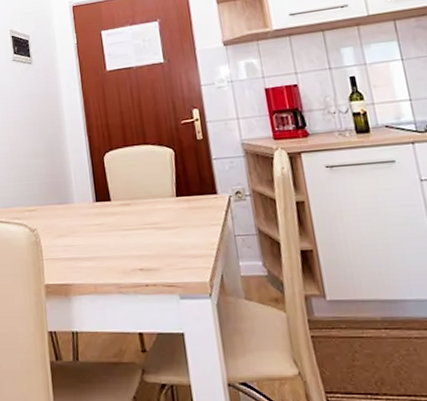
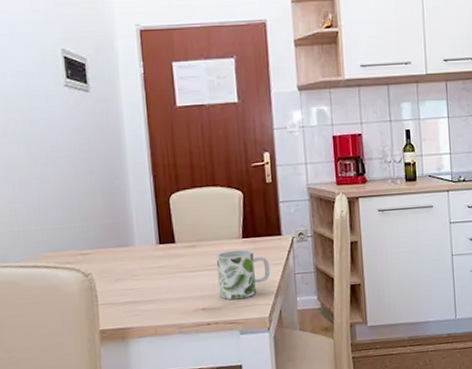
mug: none [150,208,208,262] -> present [215,249,271,300]

